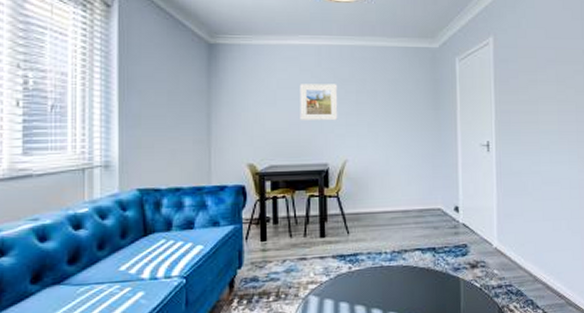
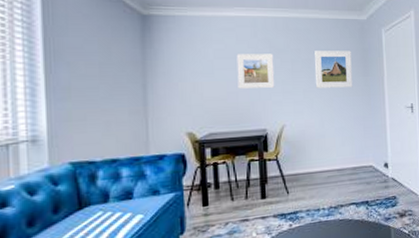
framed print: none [380,81,422,123] -> present [315,50,353,89]

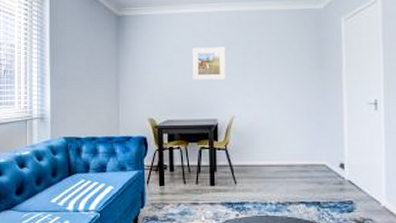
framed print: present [315,50,353,89] -> none [266,42,306,82]

